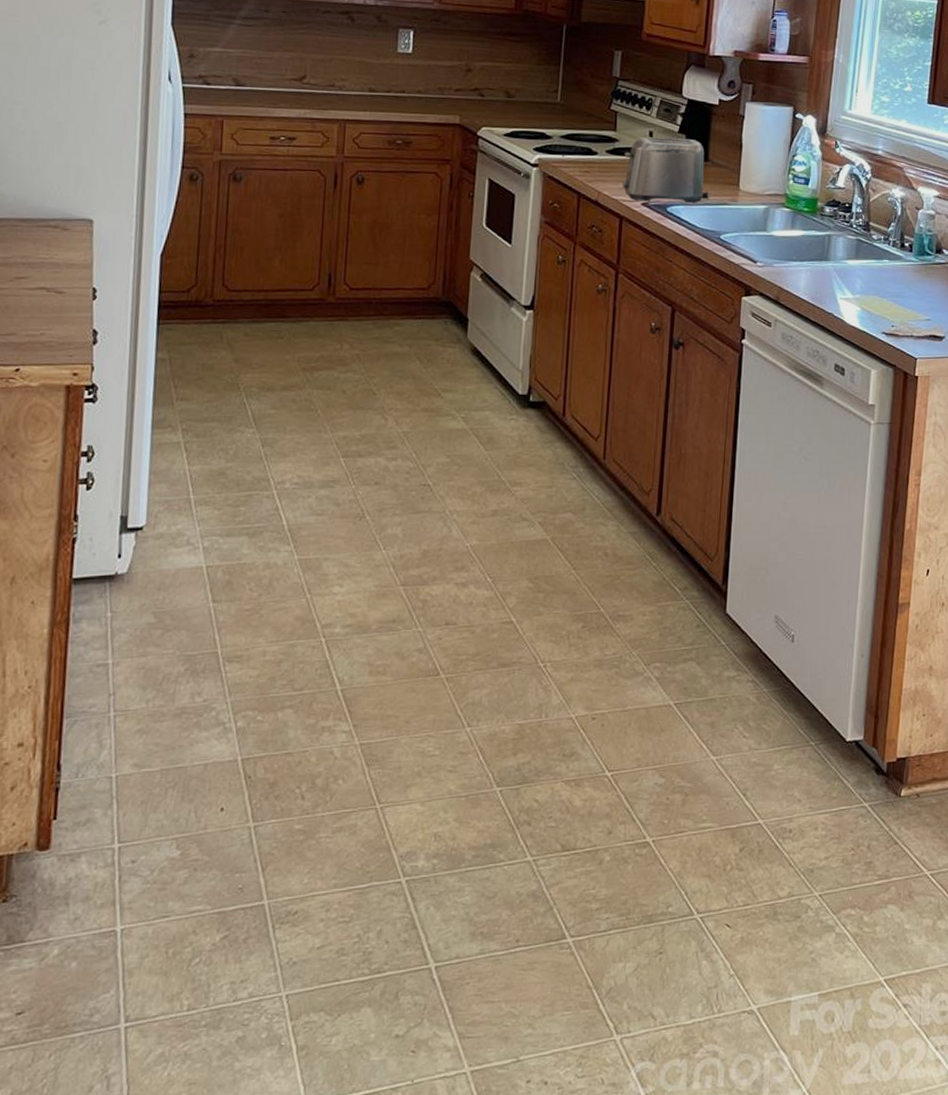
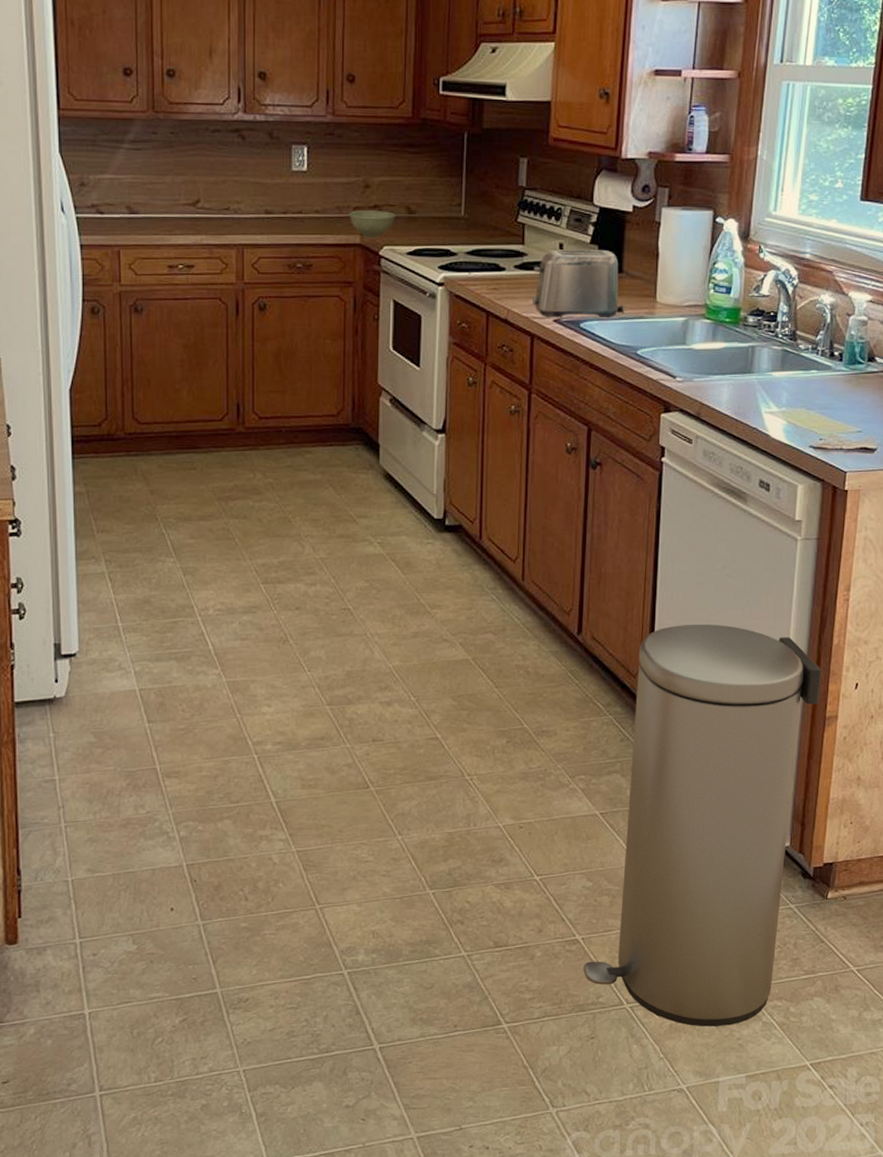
bowl: none [450,92,495,121] -> present [349,210,396,240]
pedal bin: none [652,507,895,939] -> present [582,624,822,1027]

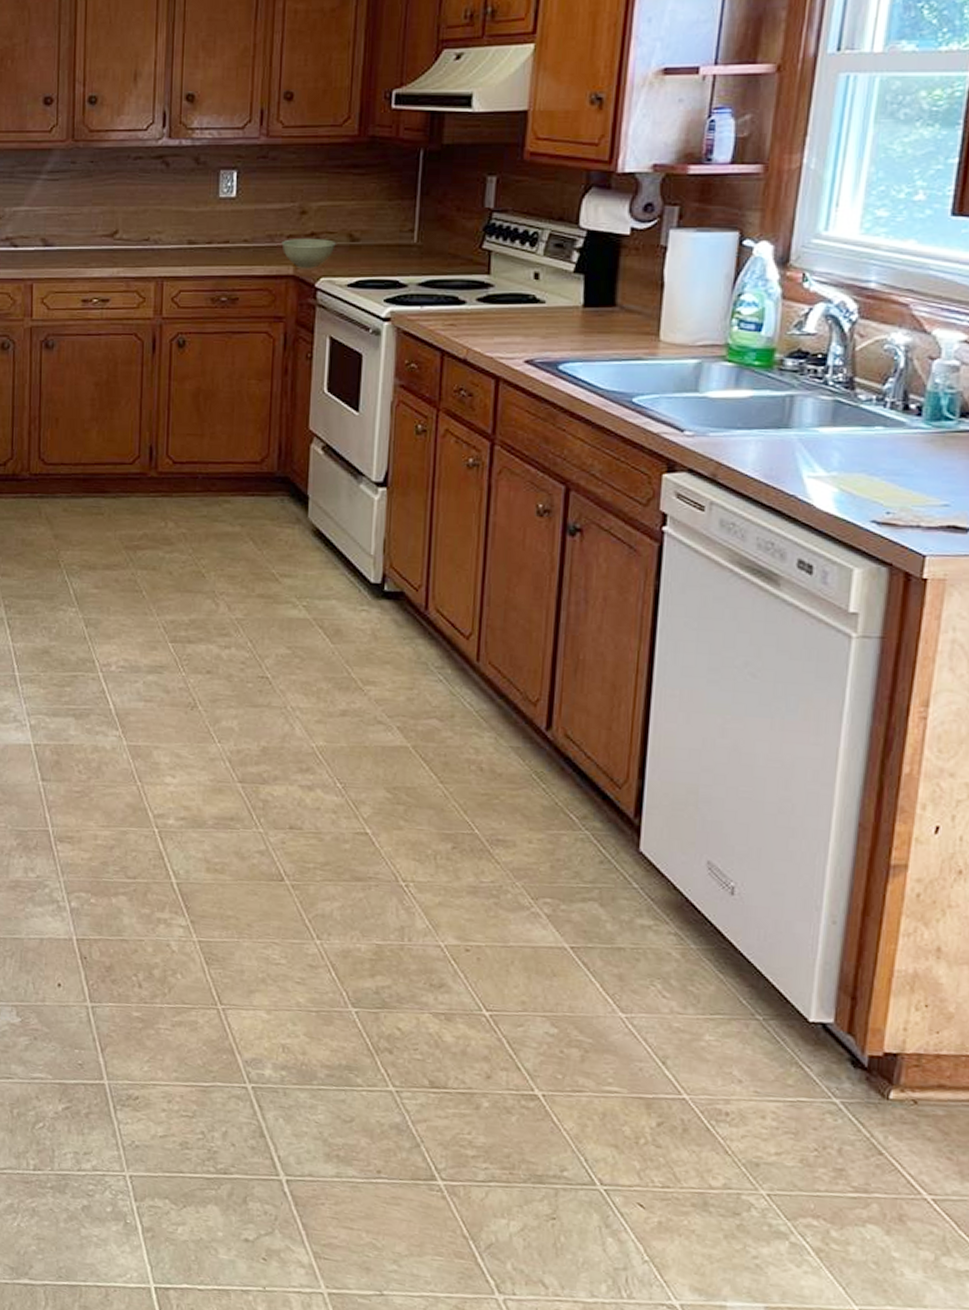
toaster: present [532,249,626,319] -> none [499,279,620,360]
pedal bin: present [582,624,822,1027] -> none [542,730,886,1238]

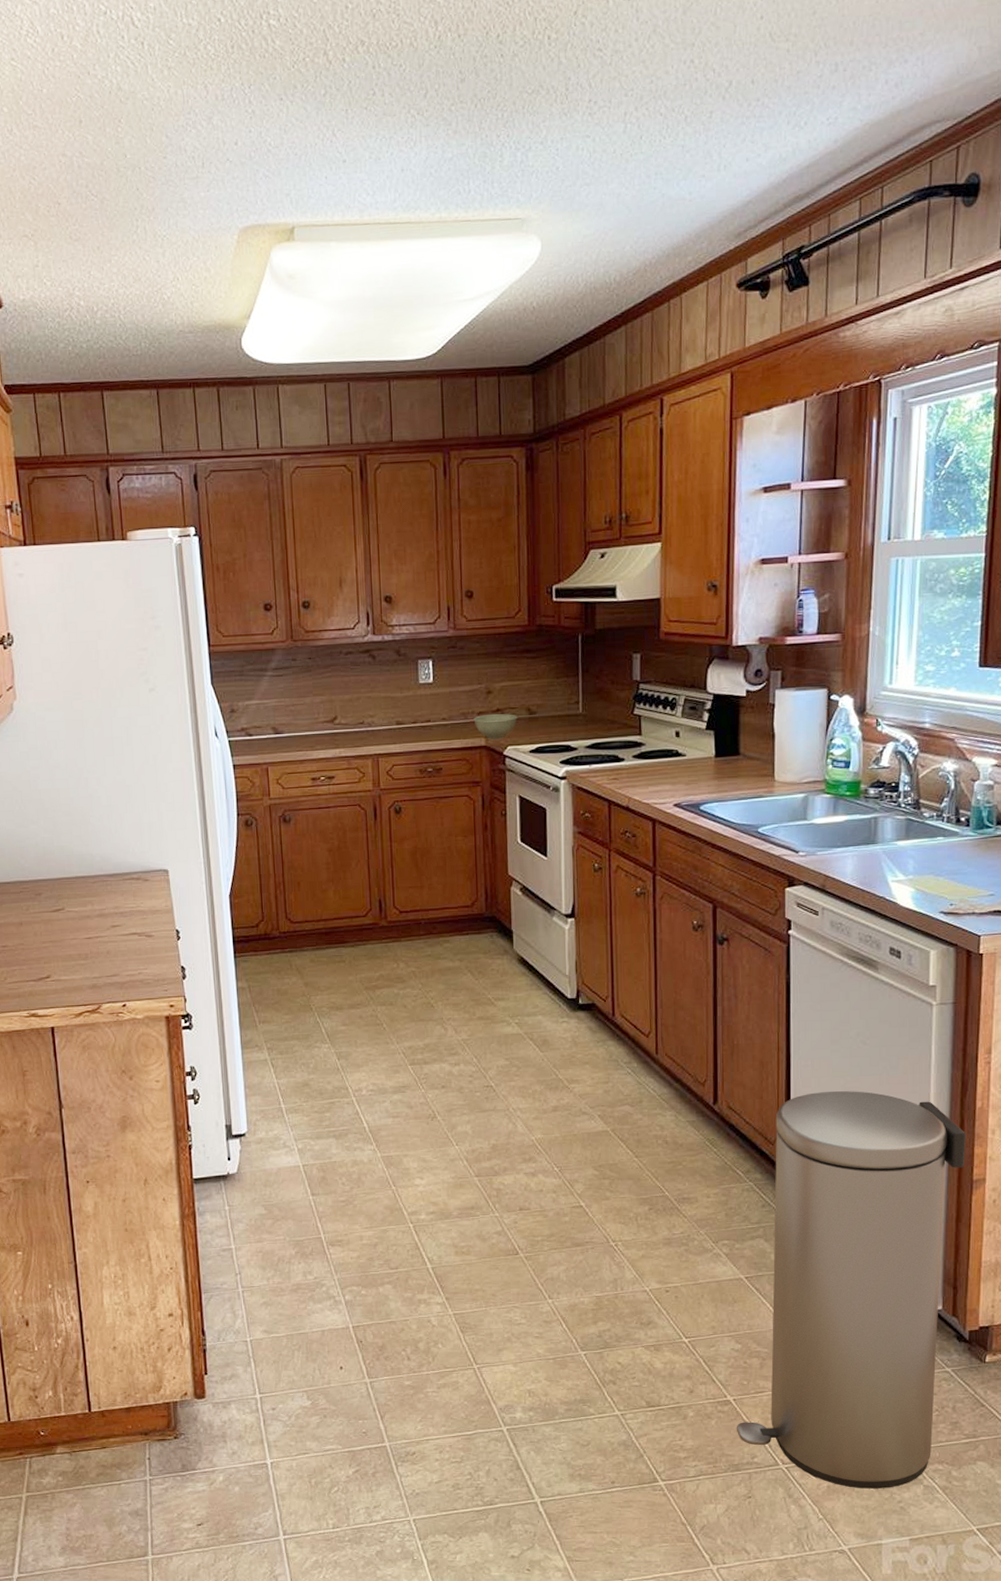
pedal bin: none [542,730,886,1238] -> present [736,1091,967,1489]

